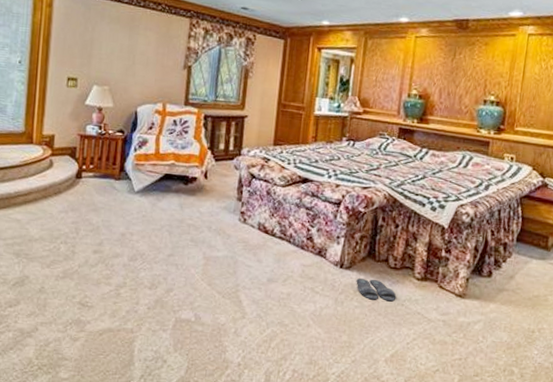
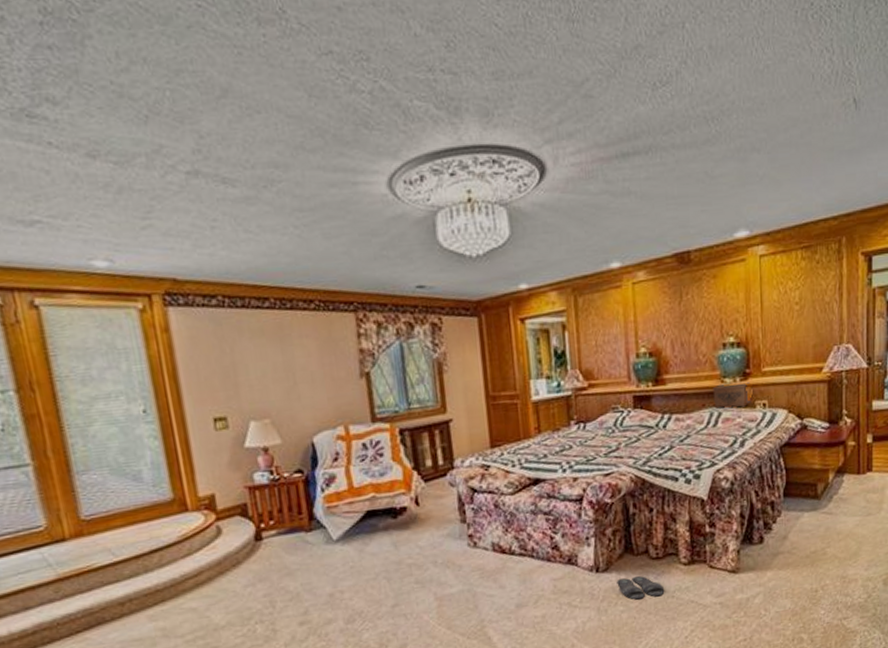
decorative box: none [467,133,502,157] -> present [713,382,752,409]

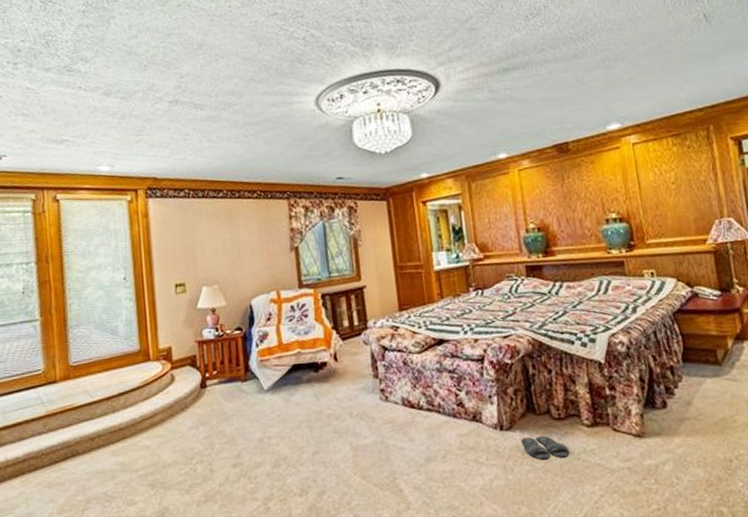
decorative box: present [713,382,752,409] -> none [600,253,639,277]

